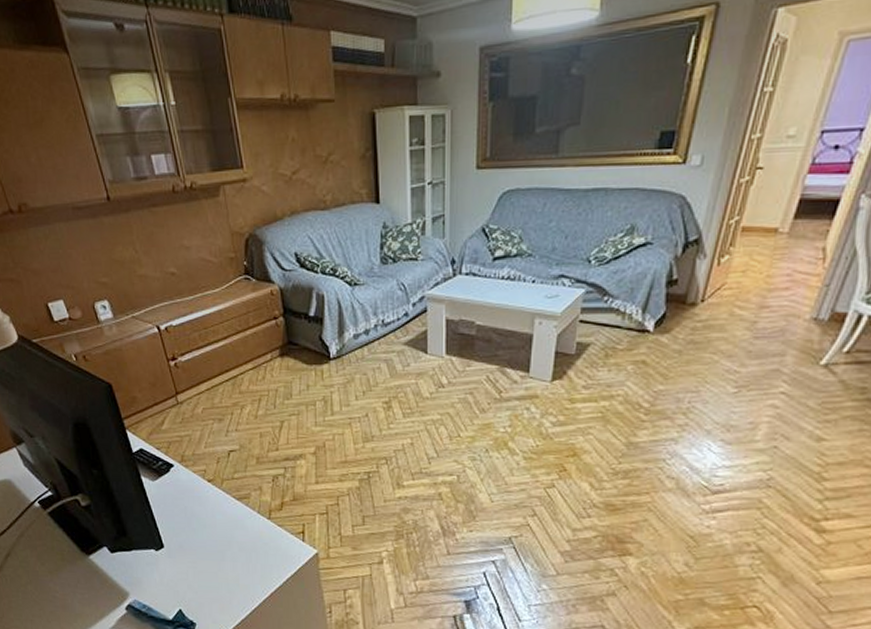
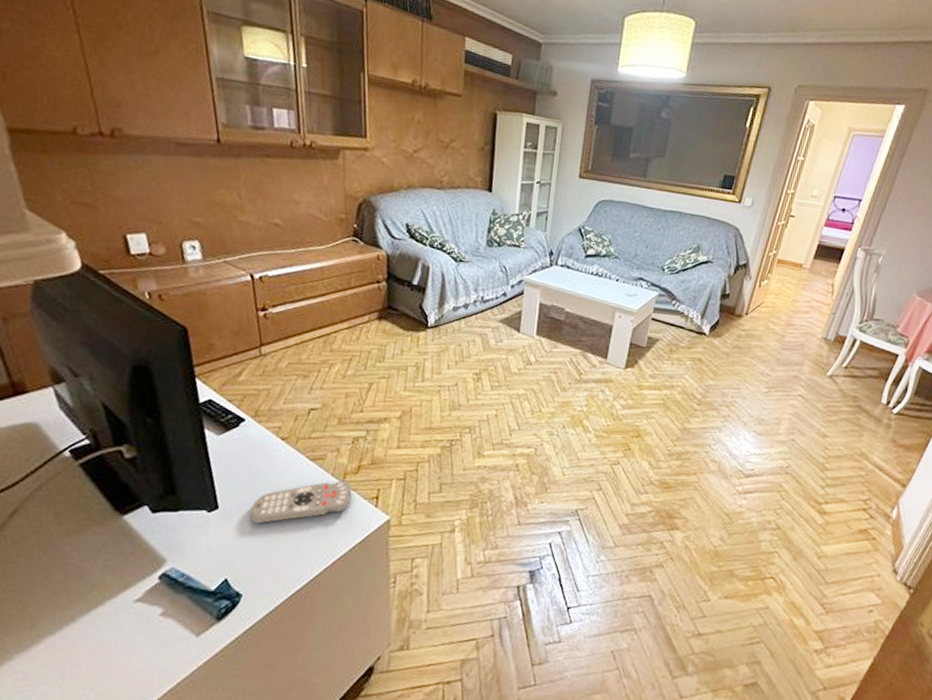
remote control: none [191,517,279,560] -> present [250,480,352,524]

